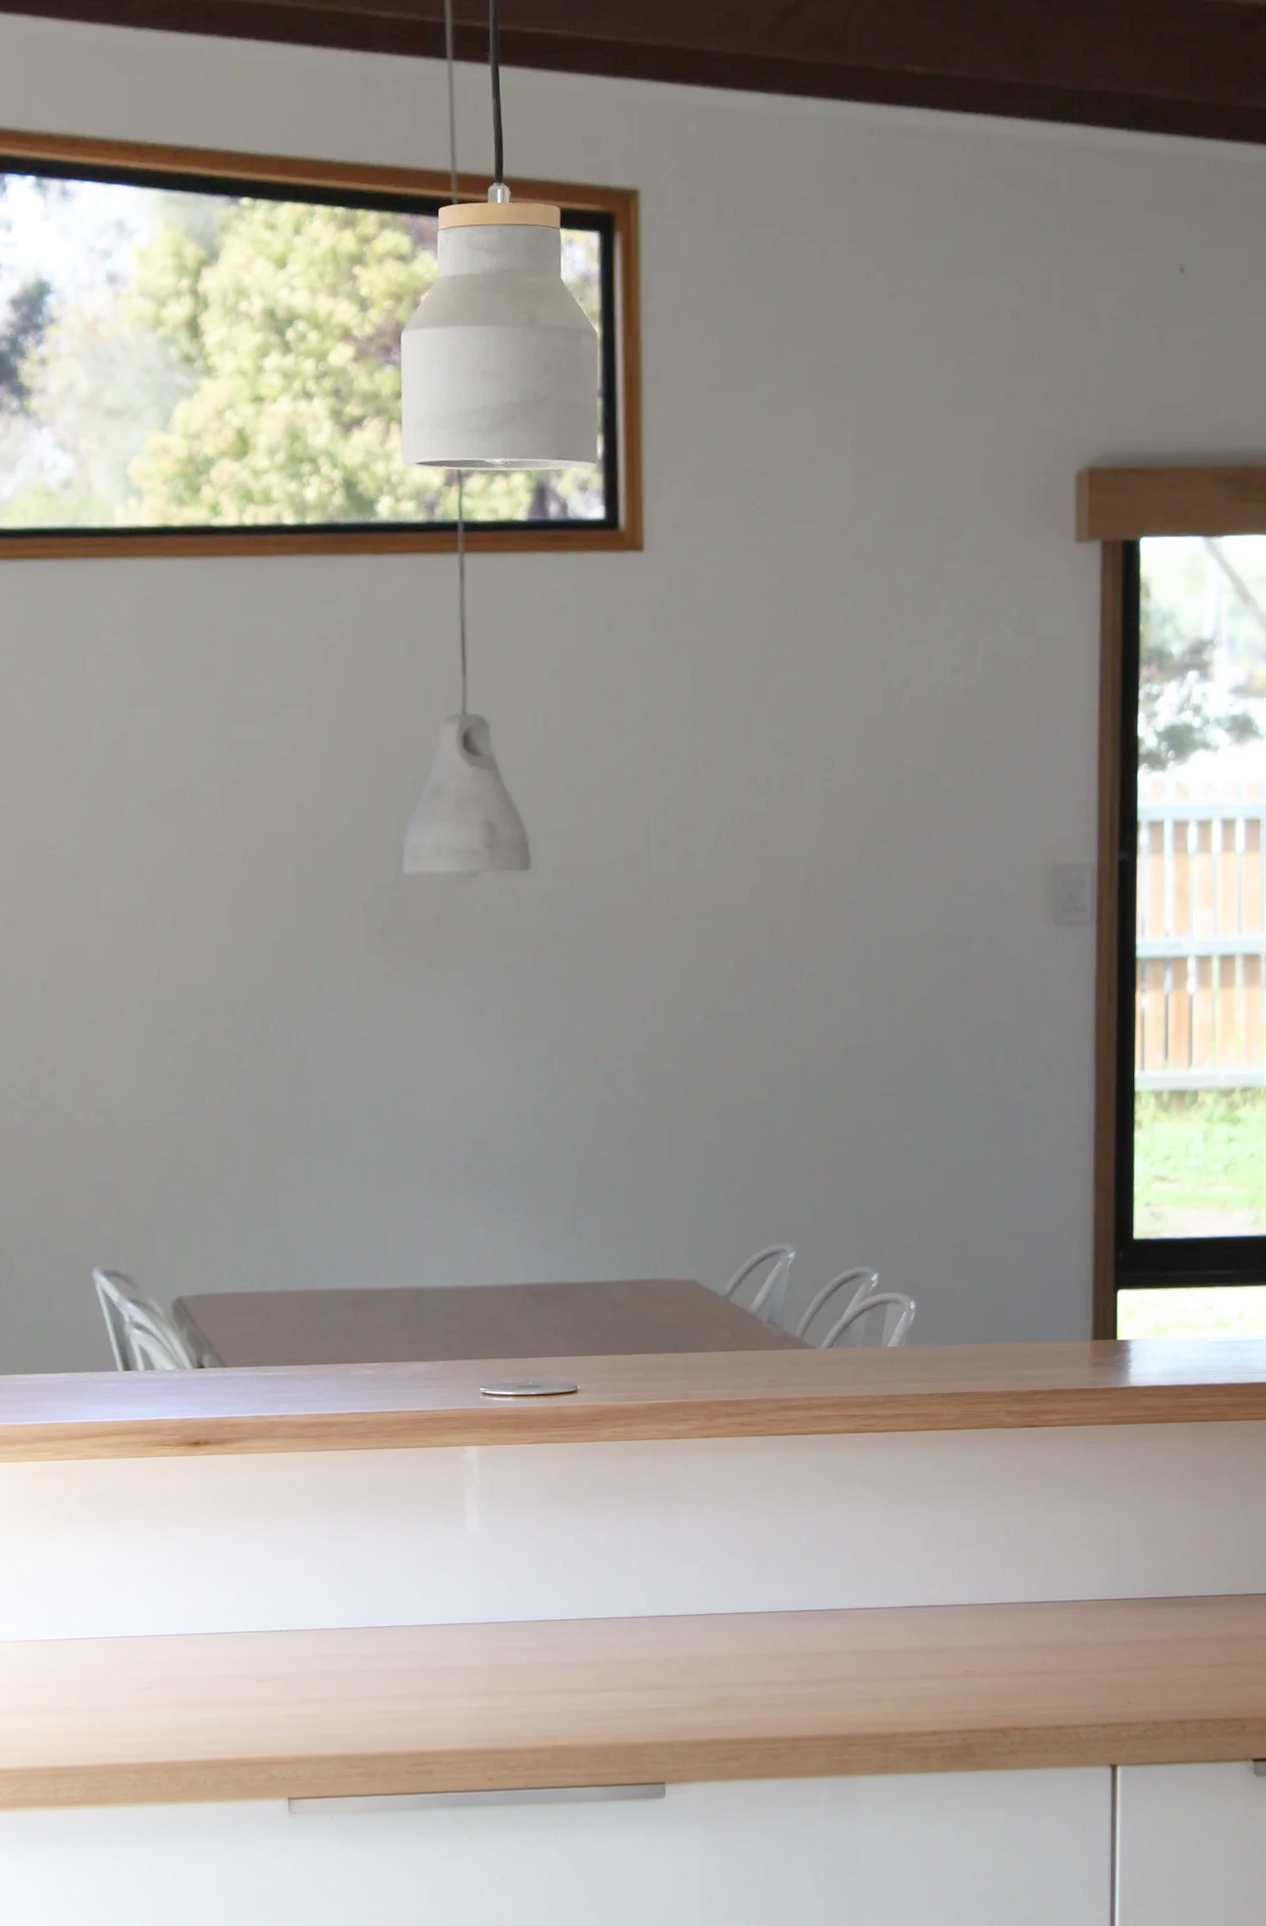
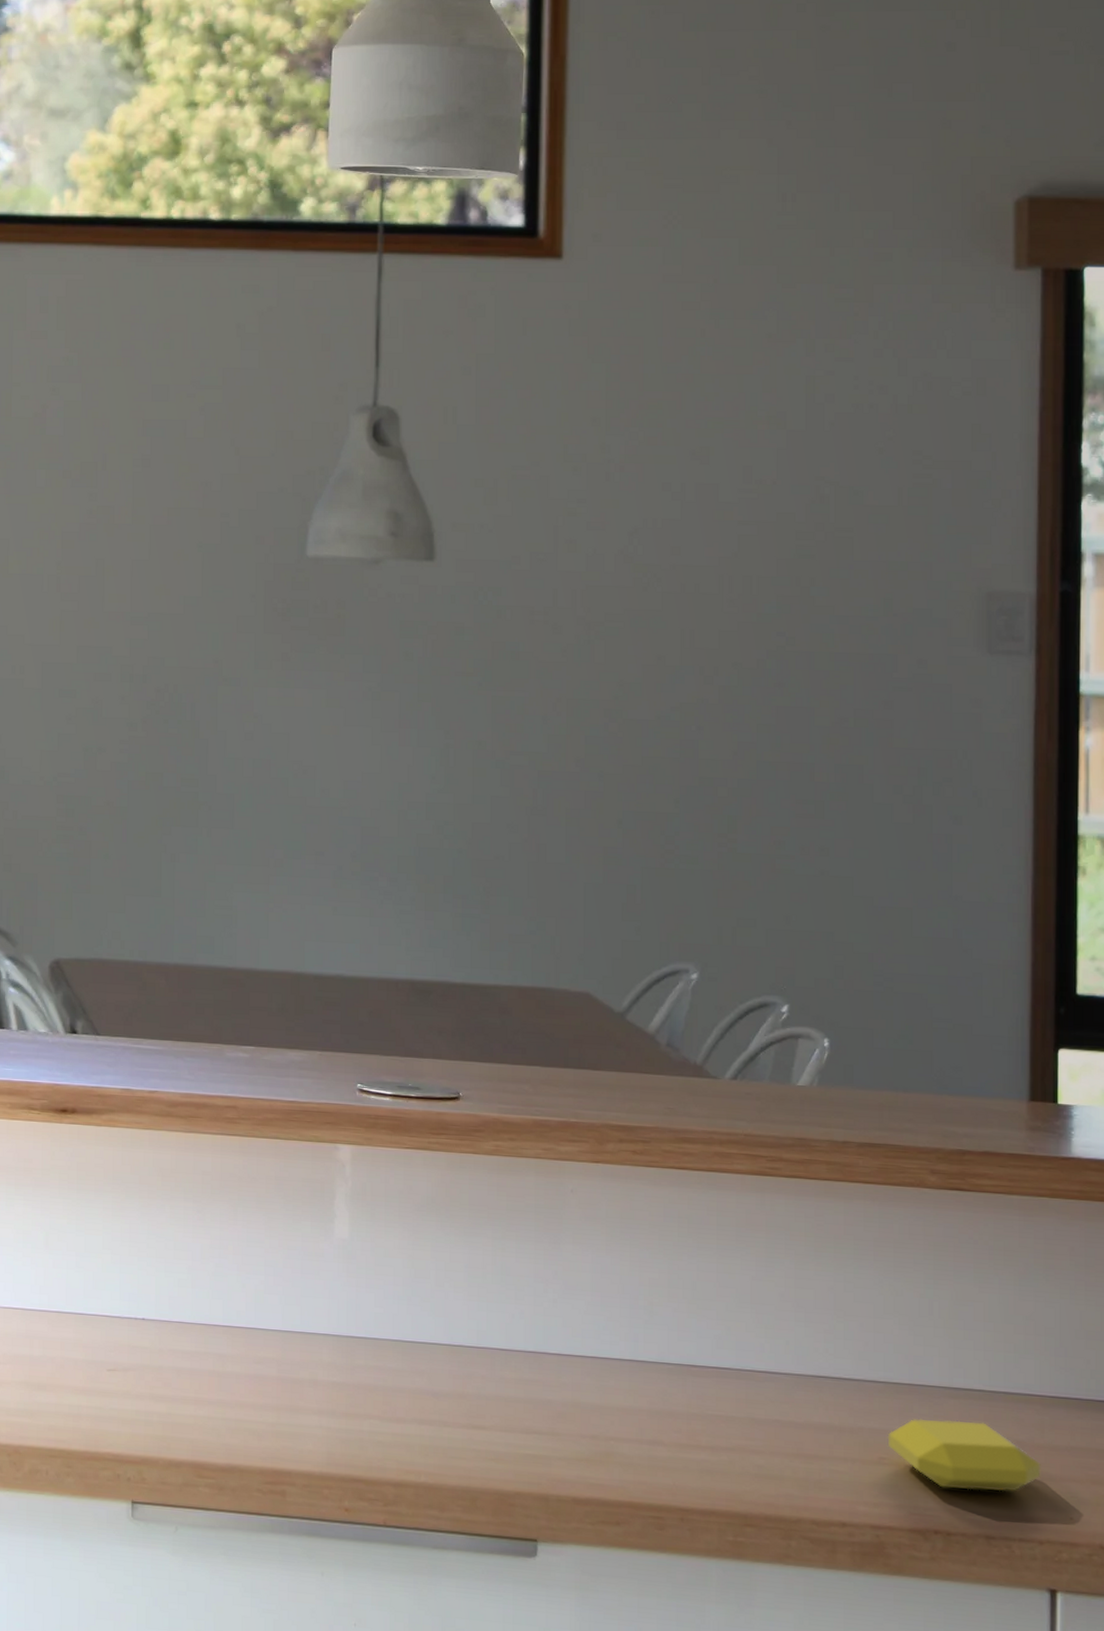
soap bar: none [971,1629,1103,1690] -> present [887,1418,1041,1492]

